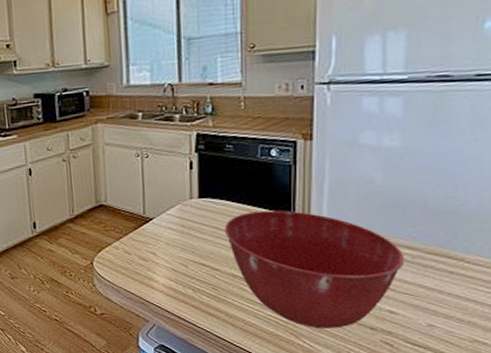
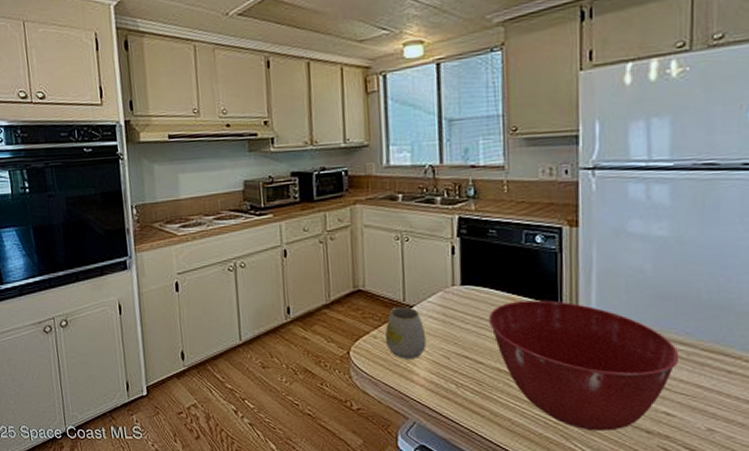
mug: none [126,219,166,267] -> present [384,306,427,359]

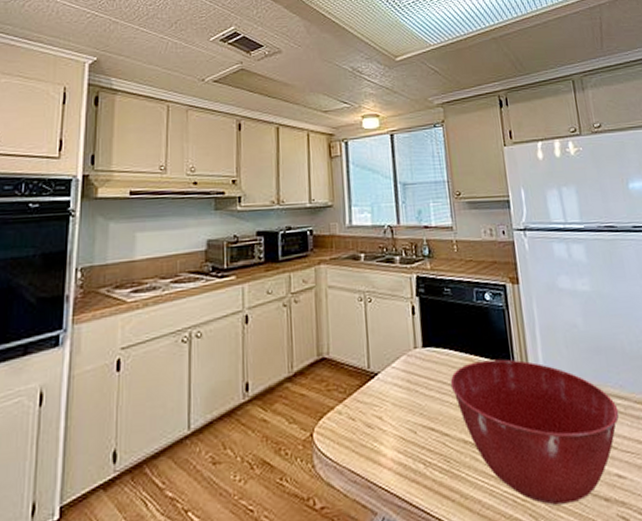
mug: present [384,306,427,359] -> none [350,374,393,437]

